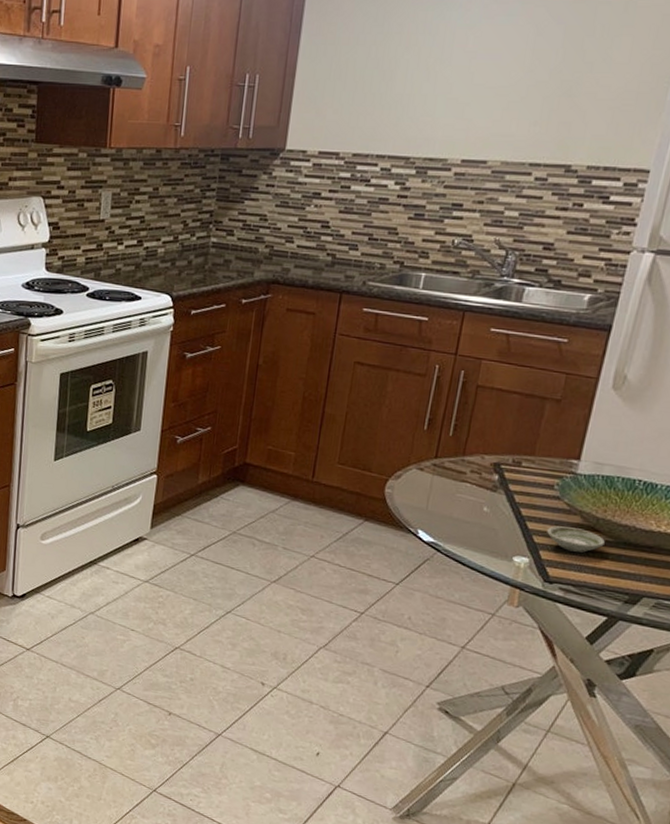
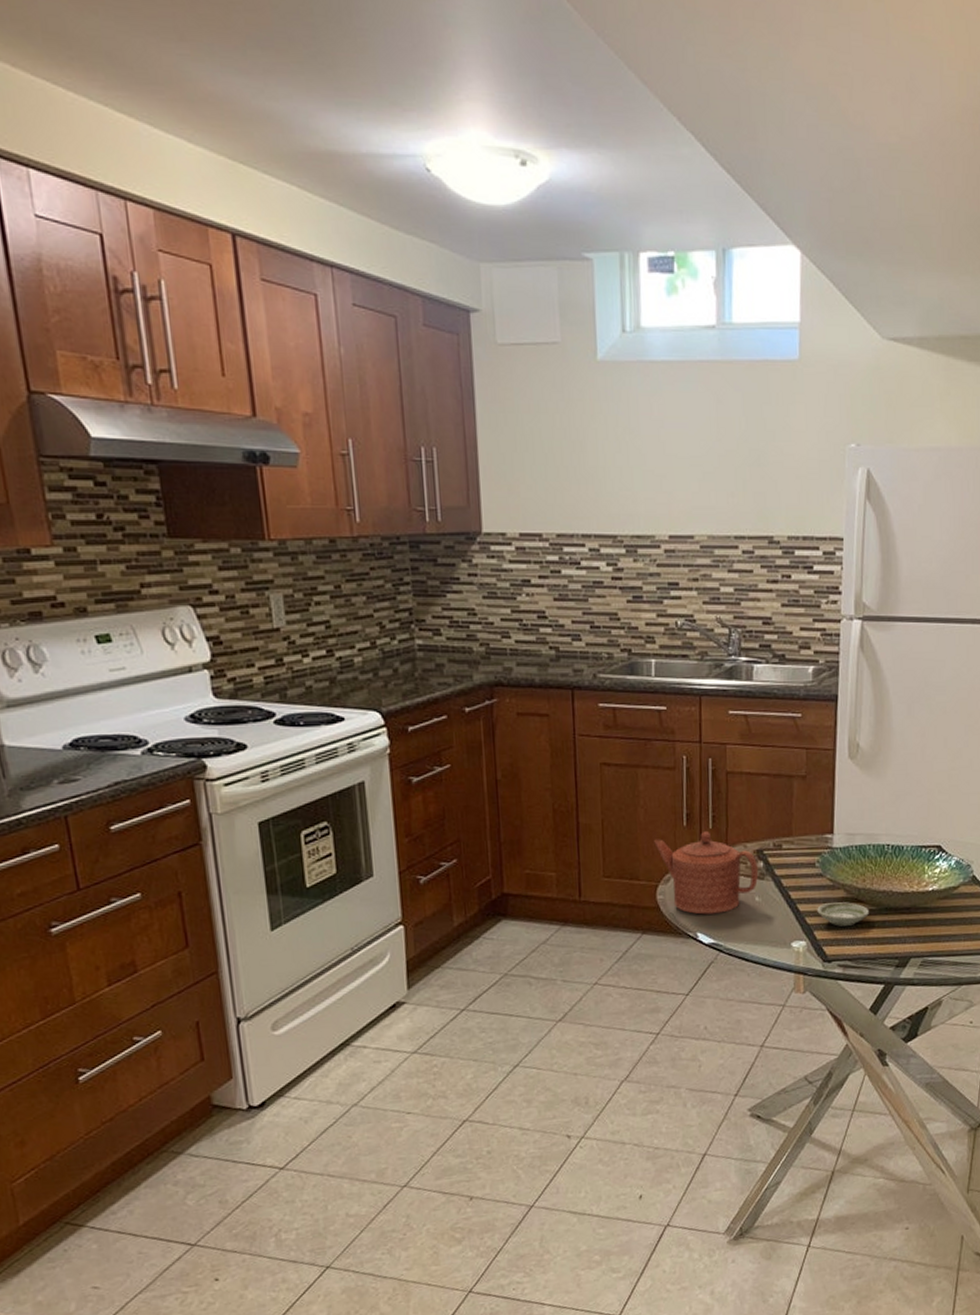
teapot: none [392,437,493,516] -> present [654,830,759,915]

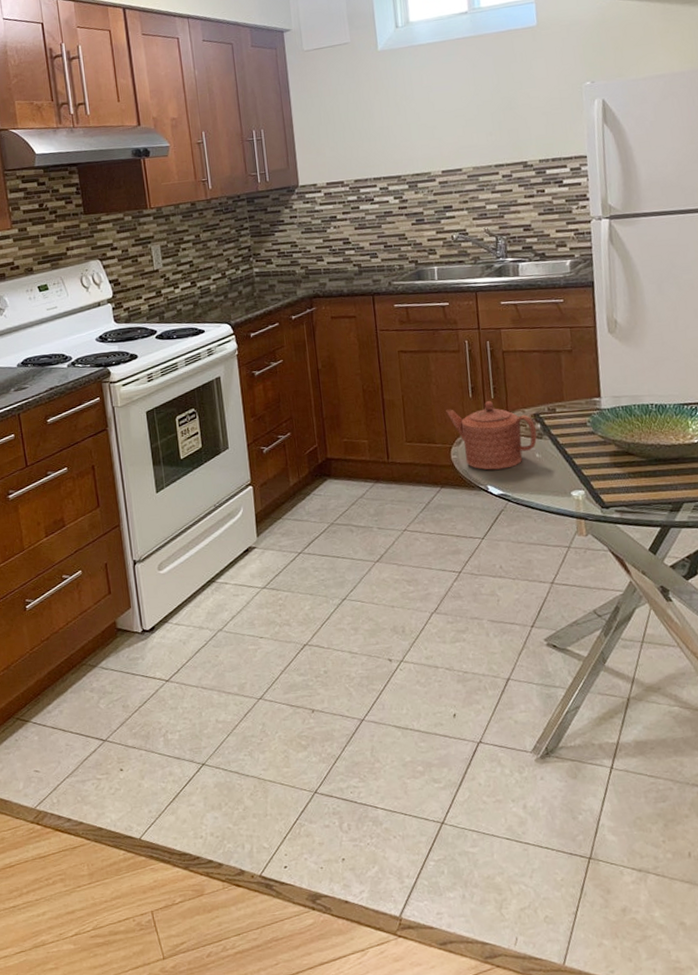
saucer: present [817,902,869,926] -> none [592,455,640,477]

